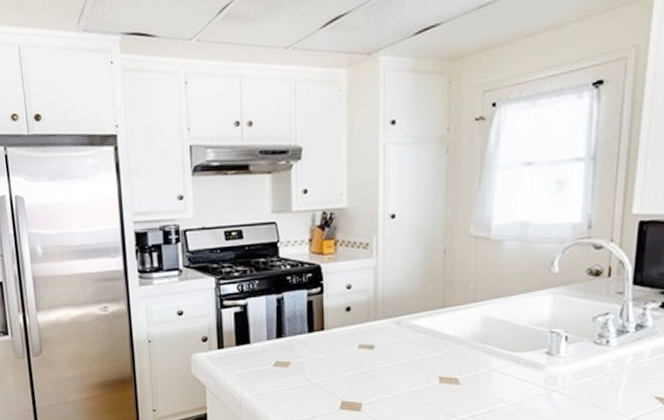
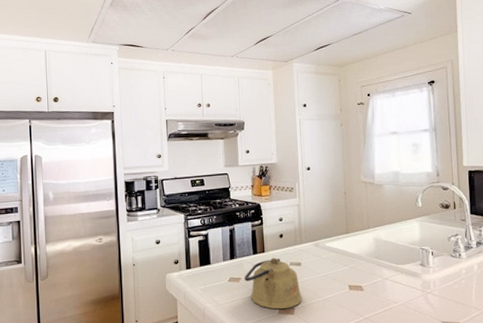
kettle: none [294,337,374,404] -> present [244,257,303,310]

